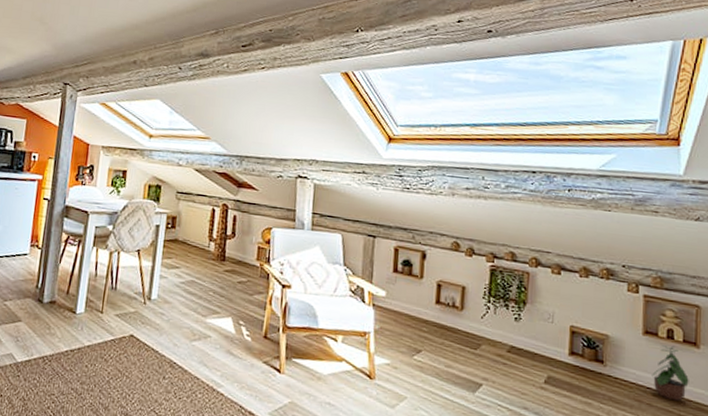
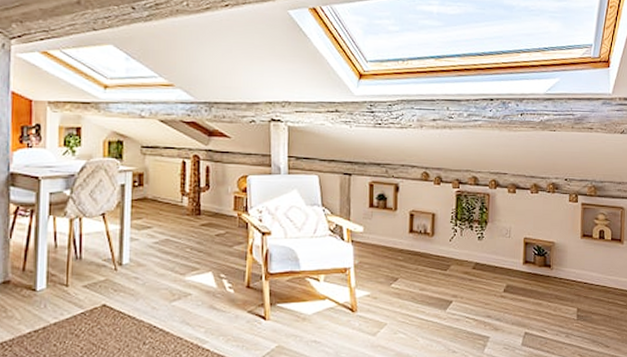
potted plant: present [652,345,689,401] -> none [588,244,616,291]

